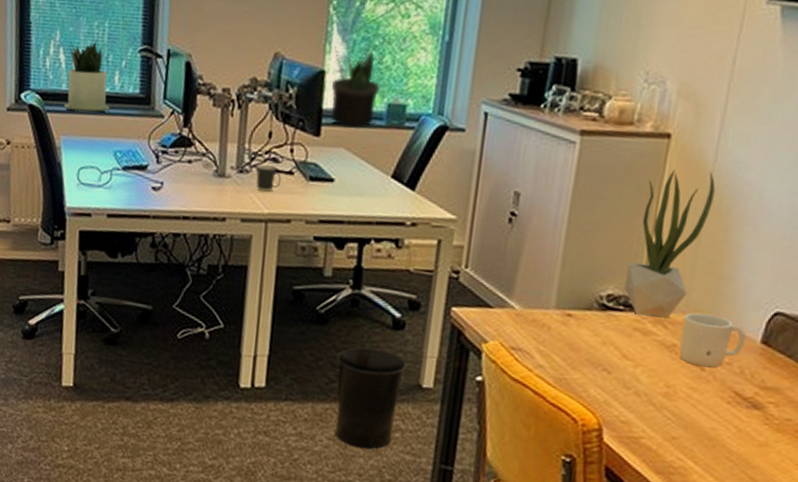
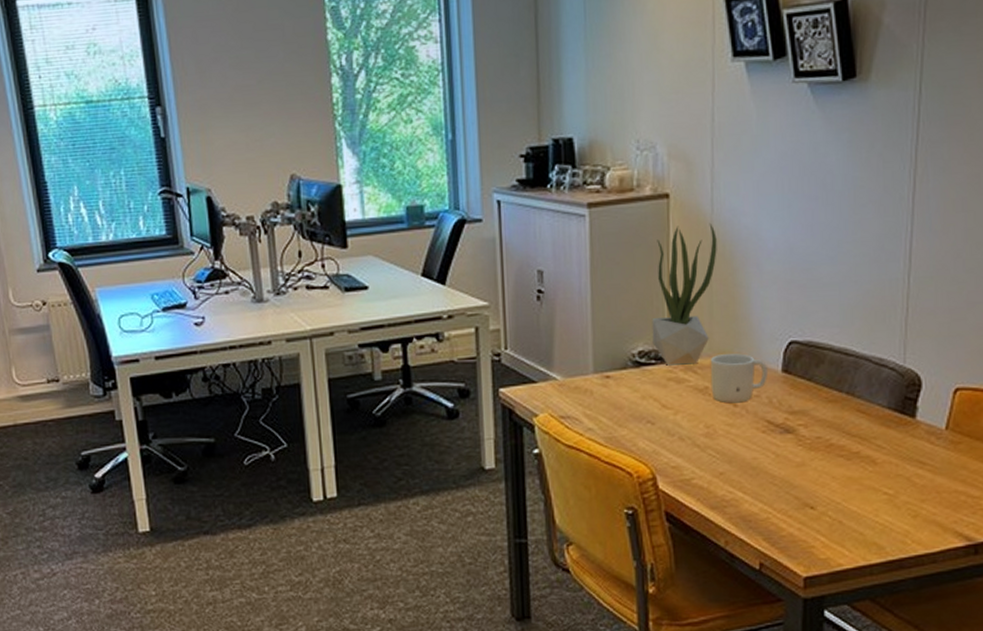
planter: present [63,41,110,113] -> none [88,190,139,262]
mug: present [256,165,282,192] -> none [293,283,318,309]
planter: present [330,47,380,129] -> none [346,157,396,237]
waste bin: present [335,347,406,449] -> none [400,441,467,538]

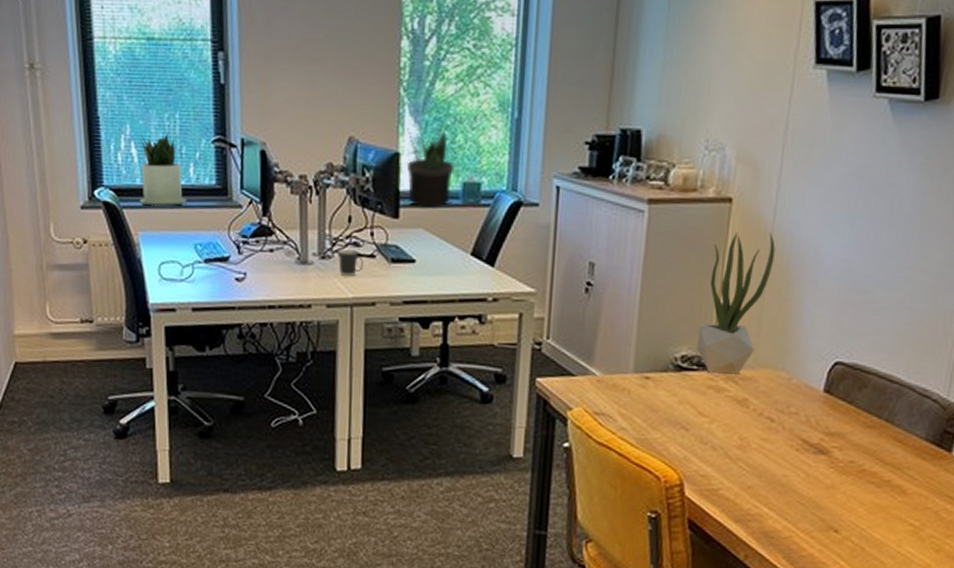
planter: none [88,190,139,262] -> present [139,133,187,207]
mug: none [293,283,318,309] -> present [338,250,364,276]
planter: none [346,157,396,237] -> present [407,129,455,210]
mug: present [710,353,767,403] -> none [749,367,809,419]

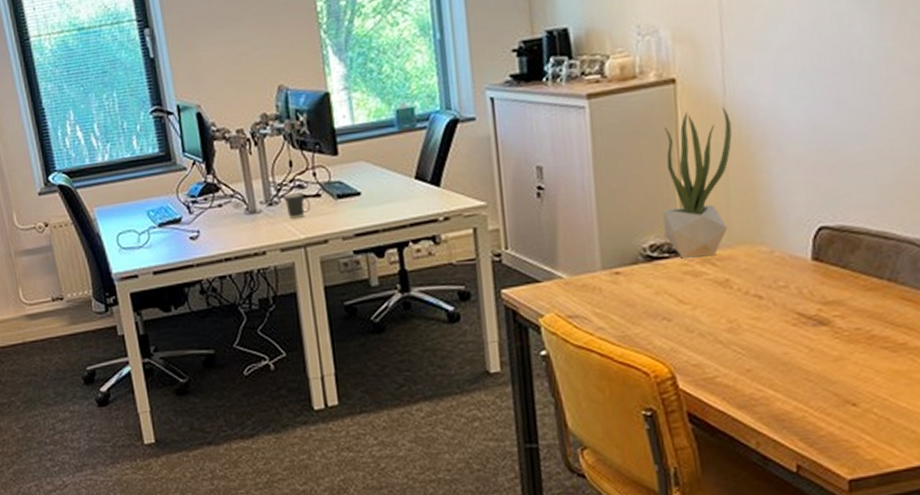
planter: present [139,133,187,207] -> none [84,112,134,183]
planter: present [407,129,455,210] -> none [333,62,386,142]

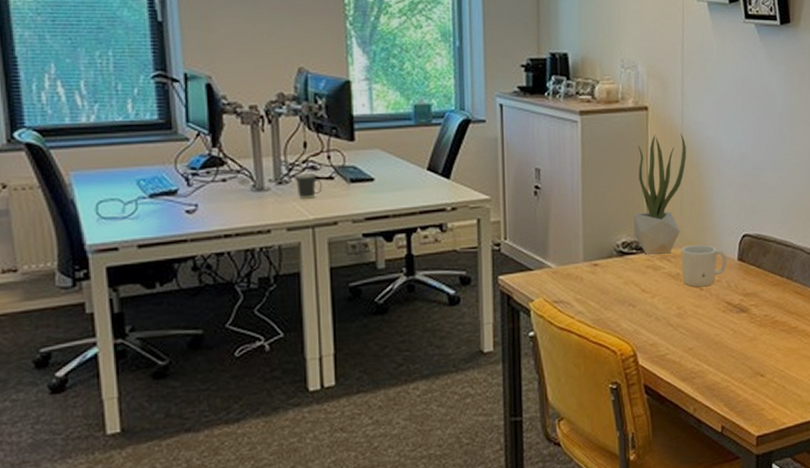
mug: none [729,242,796,296] -> present [681,244,727,288]

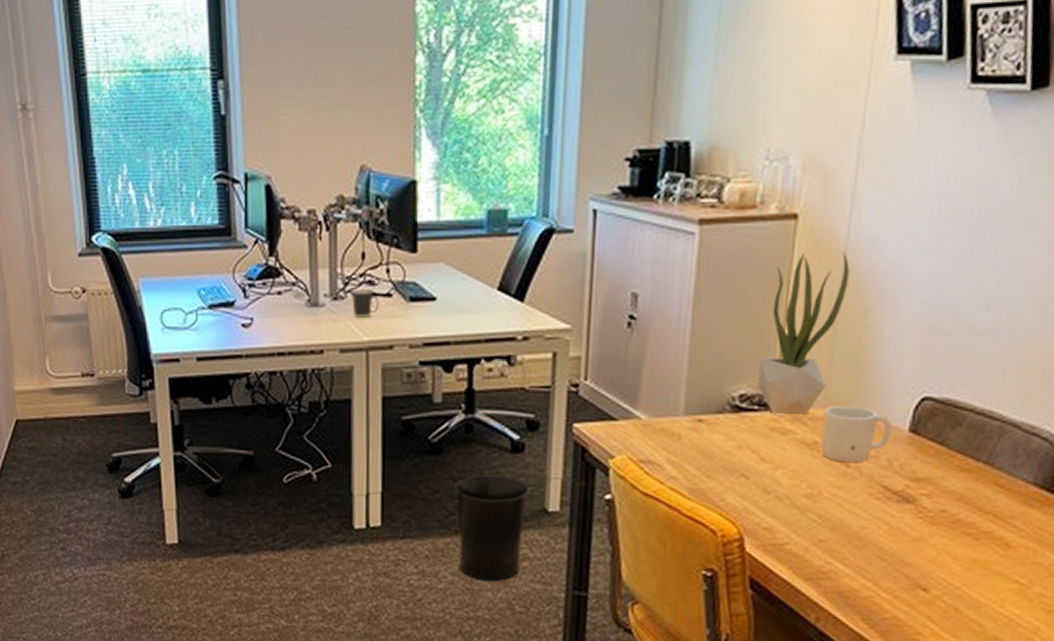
waste bin: none [401,326,467,421] -> present [454,475,529,582]

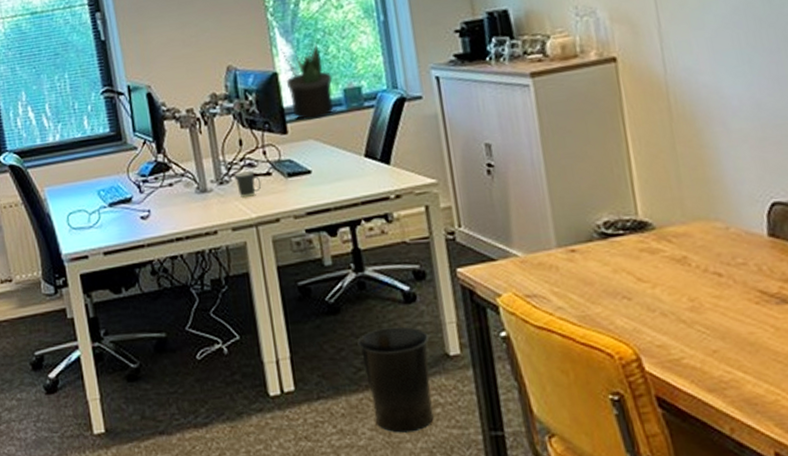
planter: none [424,151,478,241] -> present [280,43,334,121]
potted plant: present [757,252,850,414] -> none [609,84,681,235]
mug: present [820,406,892,463] -> none [684,218,753,273]

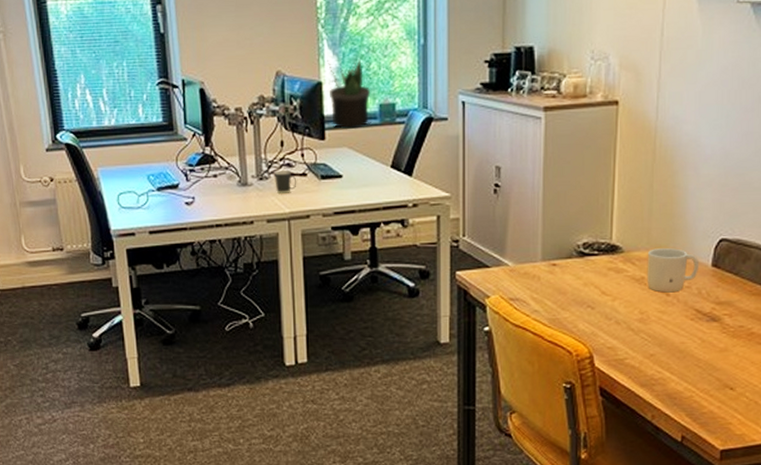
waste bin: present [357,326,434,433] -> none [365,316,424,402]
mug: none [684,218,753,273] -> present [646,248,699,293]

